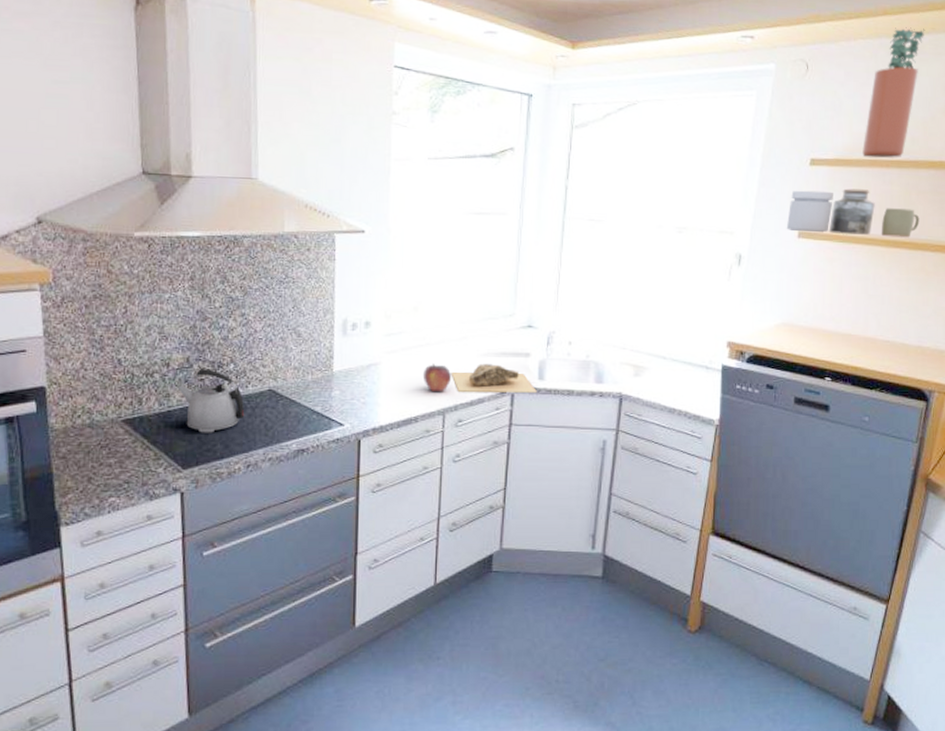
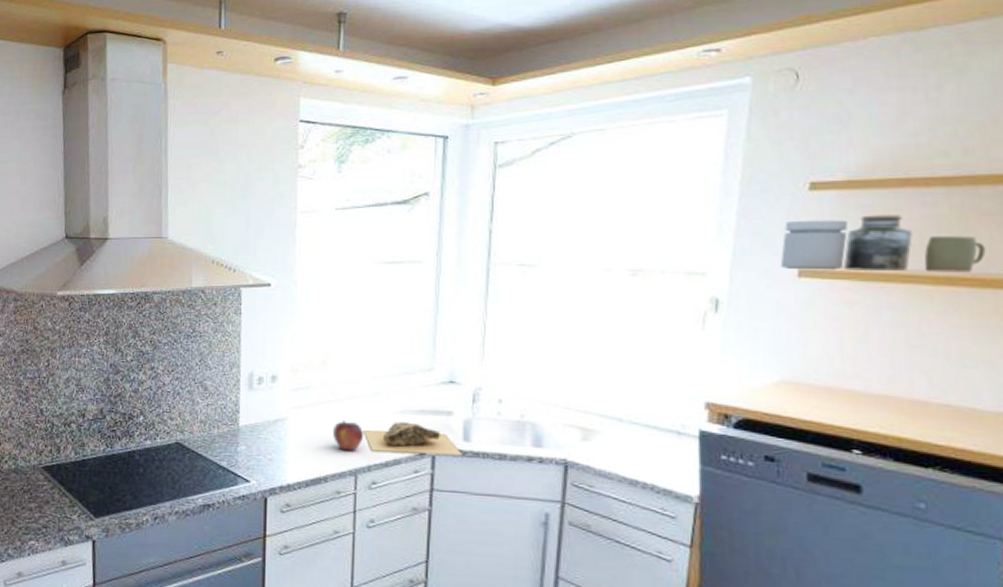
kettle: present [177,369,245,433] -> none [91,420,153,484]
vase: present [862,27,925,159] -> none [886,14,972,177]

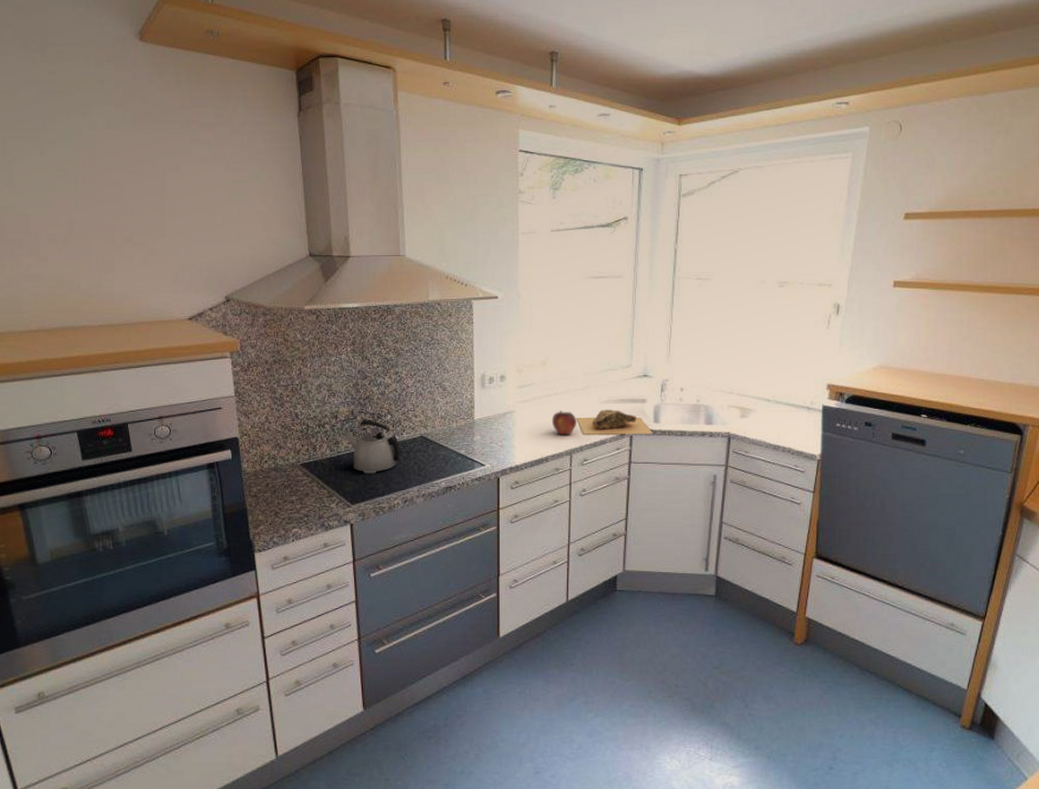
kettle: none [91,420,153,484] -> present [344,420,401,474]
jar: present [780,220,847,270] -> none [882,243,927,282]
jar: present [842,215,913,272] -> none [923,239,968,283]
mug: present [924,236,986,273] -> none [974,256,1013,283]

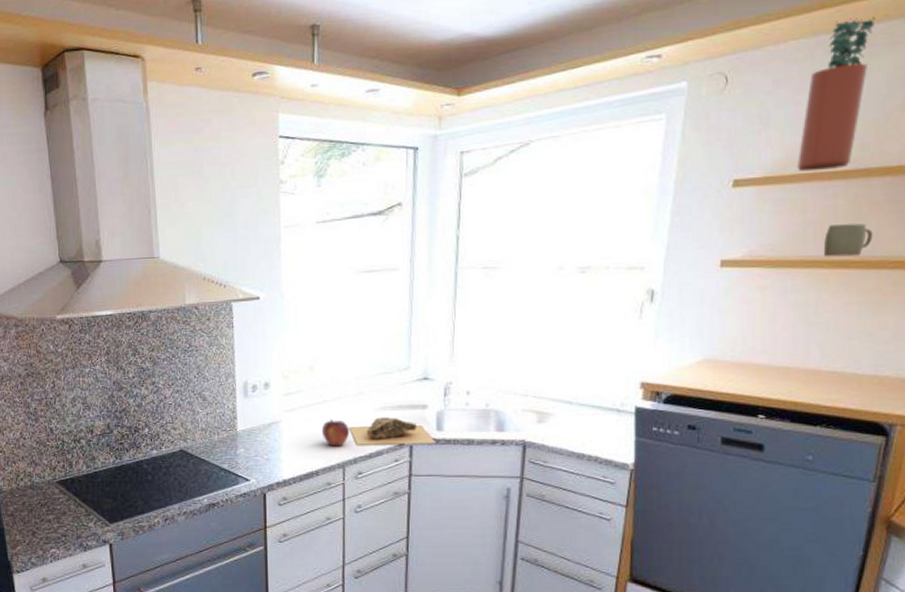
kettle: present [344,420,401,474] -> none [101,433,161,491]
vase: none [956,84,1017,210] -> present [797,17,876,172]
mug: none [974,256,1013,283] -> present [823,223,873,257]

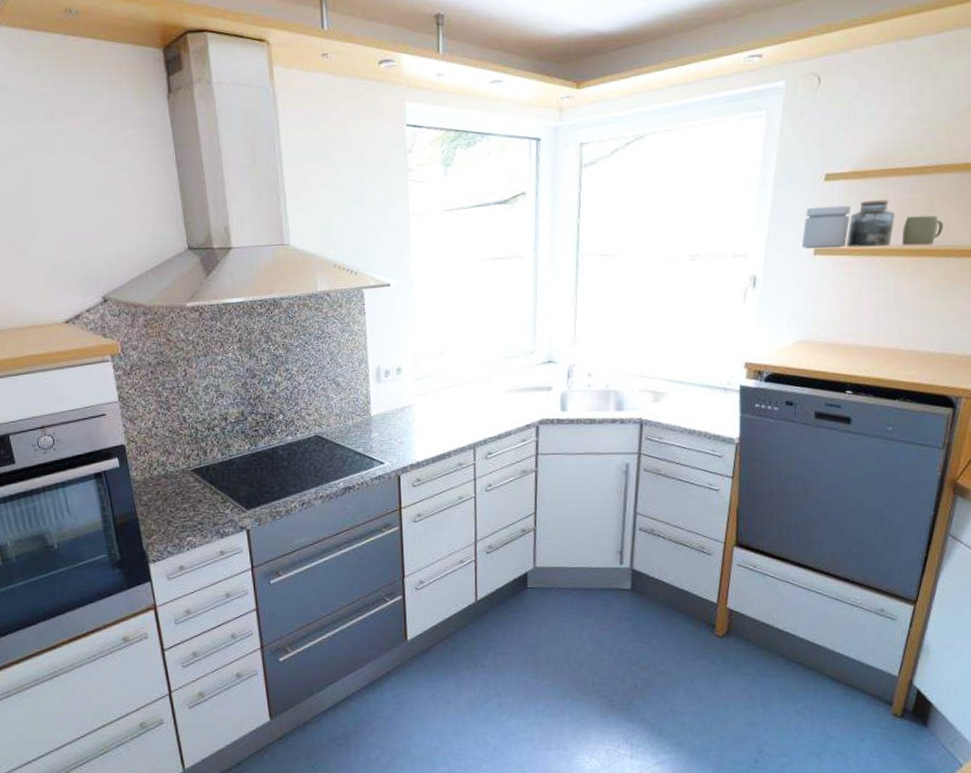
fruit: present [321,418,350,447] -> none [452,401,480,429]
mineral sample: present [349,417,436,445] -> none [478,399,560,427]
jar: none [706,213,763,261] -> present [801,205,850,249]
jar: none [757,207,815,259] -> present [846,200,895,248]
vase: present [797,17,876,172] -> none [880,25,947,168]

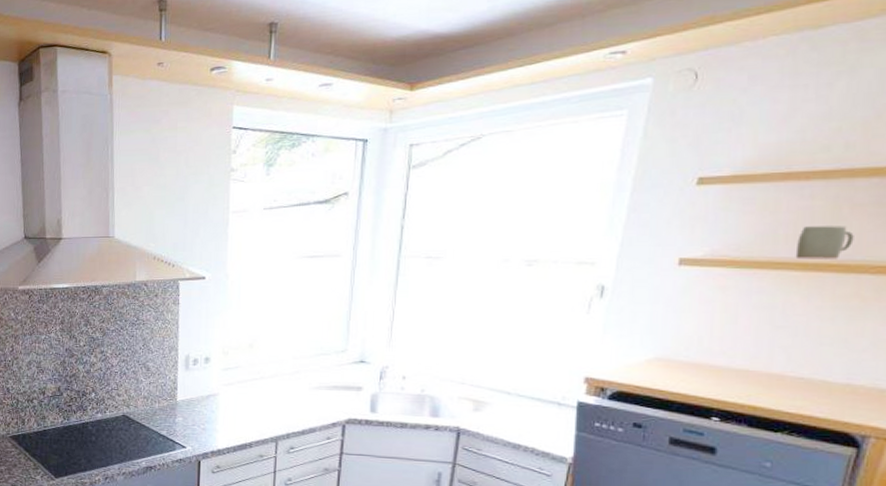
jar: present [801,205,850,249] -> none [663,212,729,259]
jar: present [846,200,895,248] -> none [720,207,788,260]

